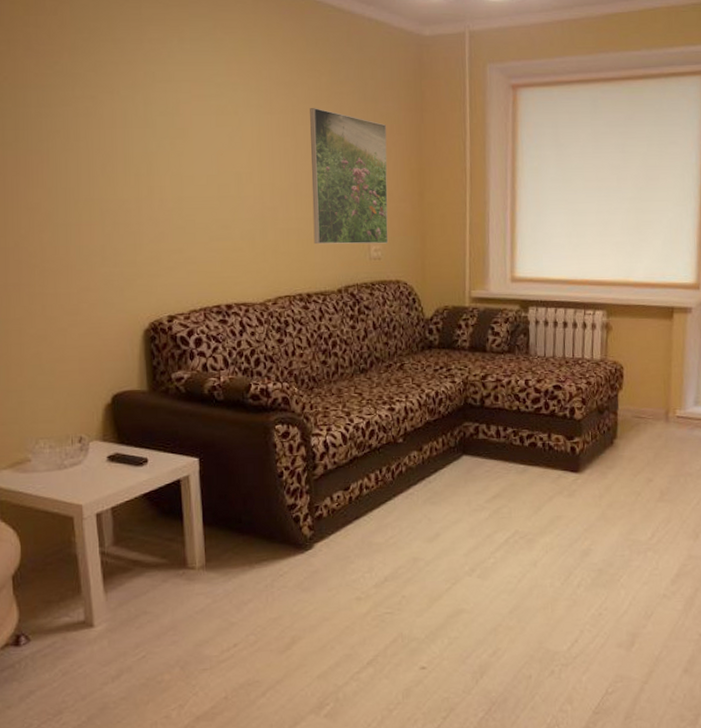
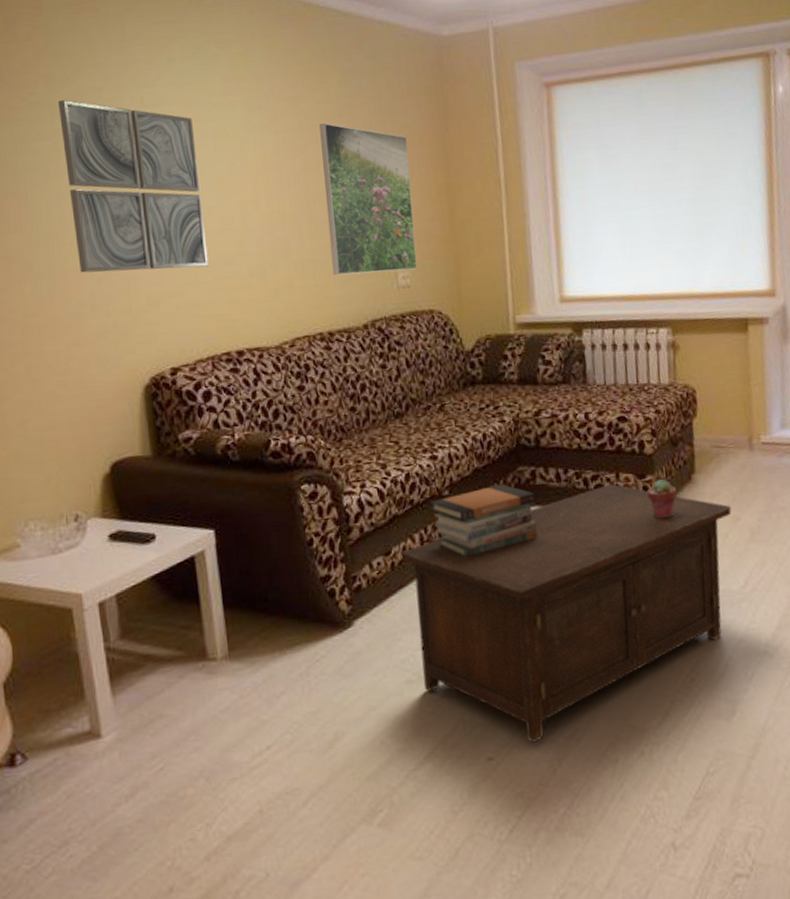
wall art: none [79,70,205,229] -> present [57,99,209,273]
cabinet: none [359,443,646,657] -> present [402,484,732,743]
book stack: none [386,436,478,497] -> present [429,483,538,558]
potted succulent: none [574,441,600,476] -> present [647,478,677,519]

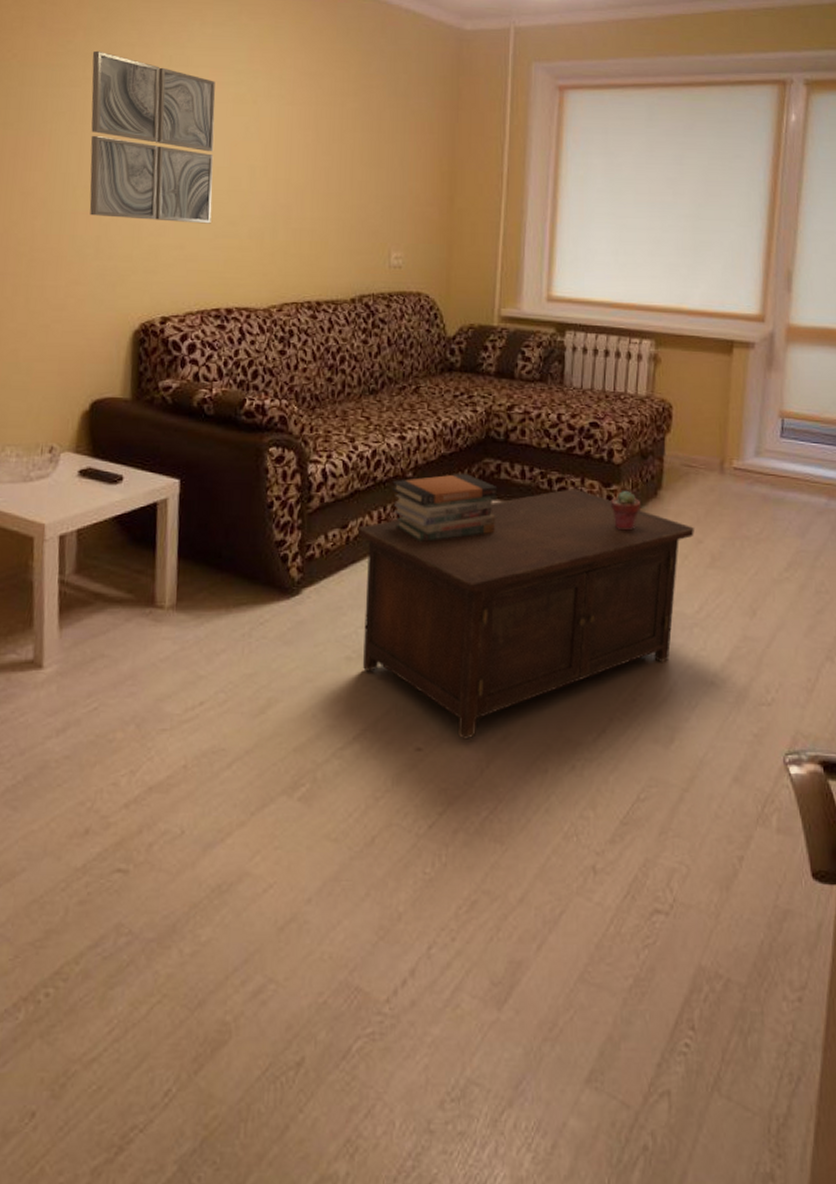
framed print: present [319,123,418,276] -> none [328,101,417,251]

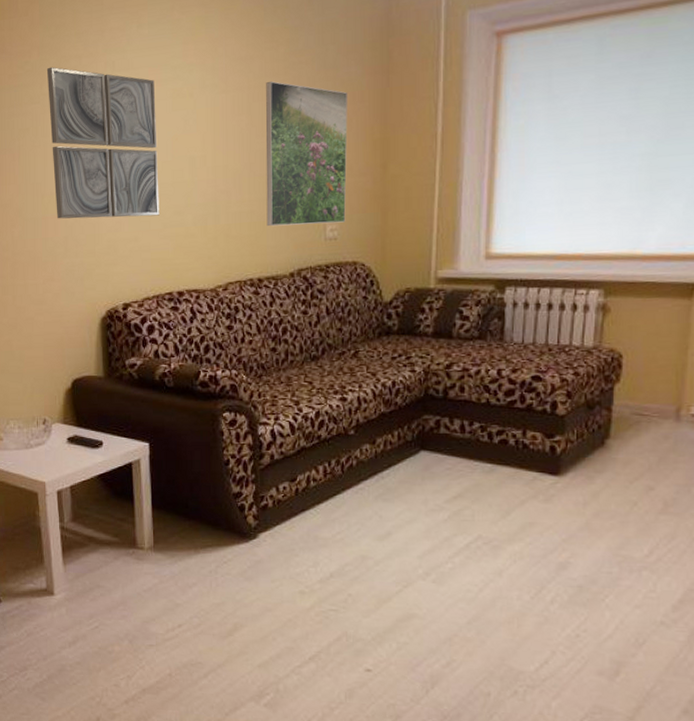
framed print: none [328,101,417,251] -> present [266,81,348,227]
cabinet: present [359,489,694,740] -> none [306,441,645,664]
book stack: present [392,473,498,542] -> none [336,429,438,492]
potted succulent: present [611,490,641,531] -> none [554,440,587,479]

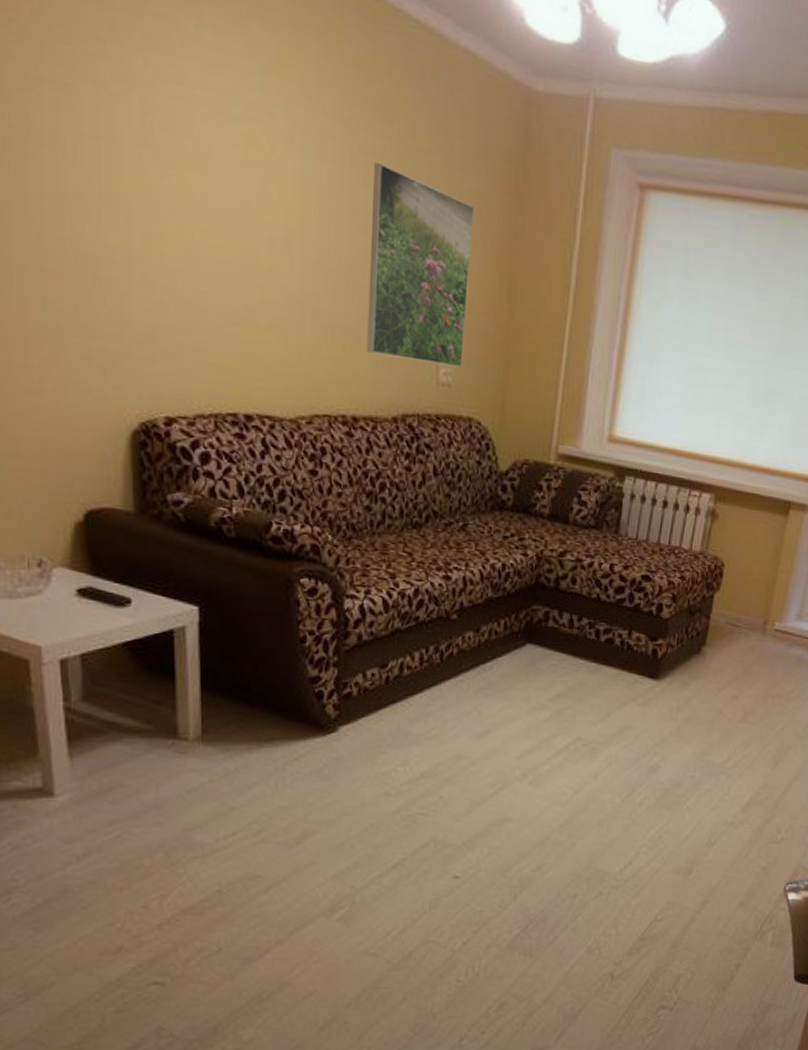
wall art: present [46,66,160,219] -> none [46,39,222,306]

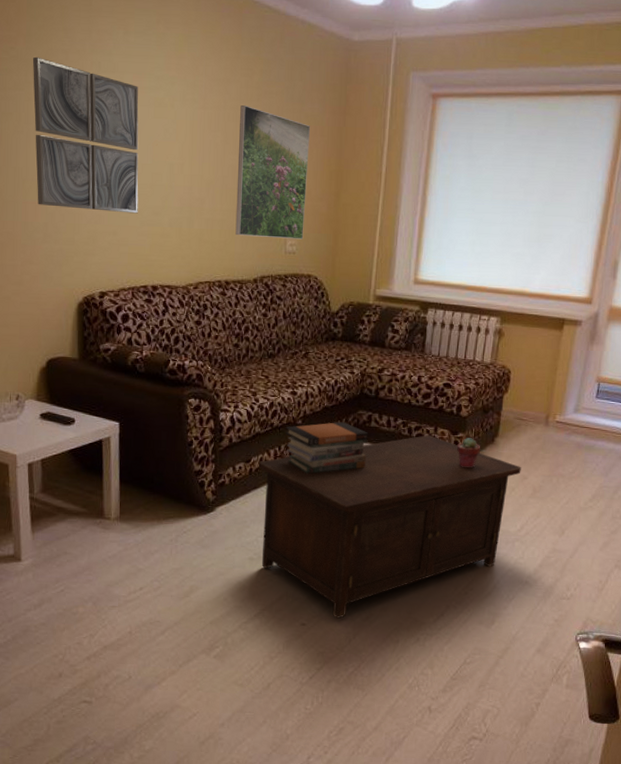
wall art: none [46,39,222,306] -> present [32,56,139,214]
cabinet: none [399,640,732,869] -> present [259,435,521,618]
book stack: none [435,618,545,685] -> present [285,421,369,474]
potted succulent: none [655,645,685,684] -> present [457,437,481,468]

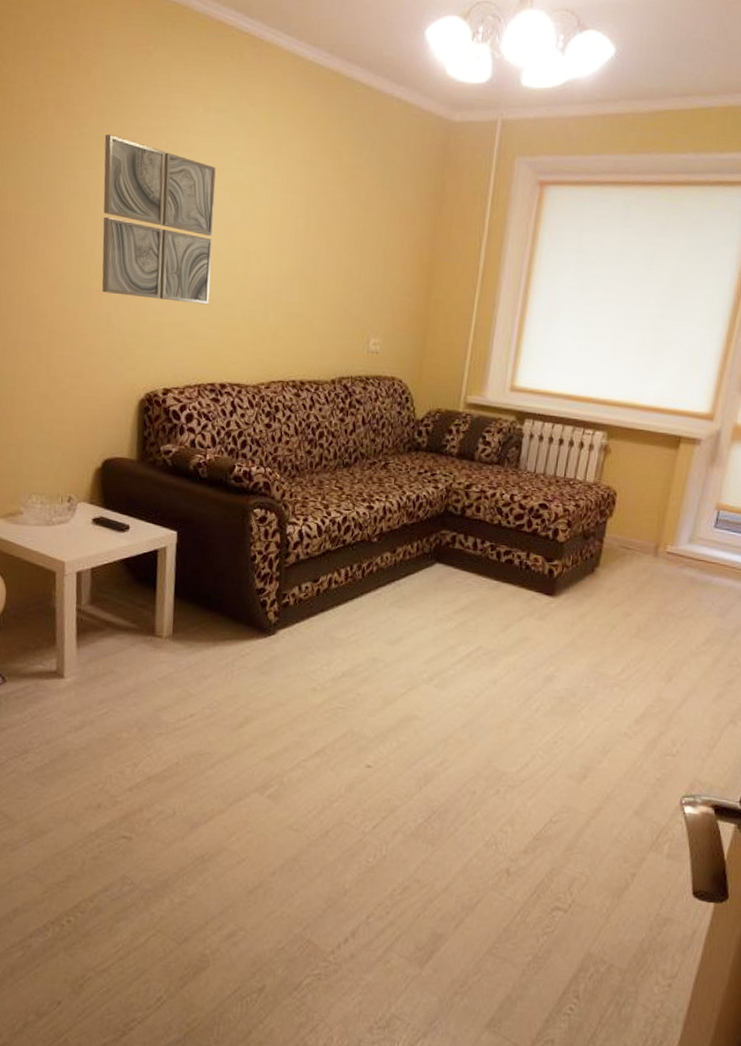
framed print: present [235,105,310,240] -> none [313,190,401,338]
cabinet: present [259,435,521,618] -> none [325,561,625,762]
book stack: present [285,421,369,474] -> none [358,541,452,598]
potted succulent: present [457,437,481,468] -> none [551,565,579,601]

